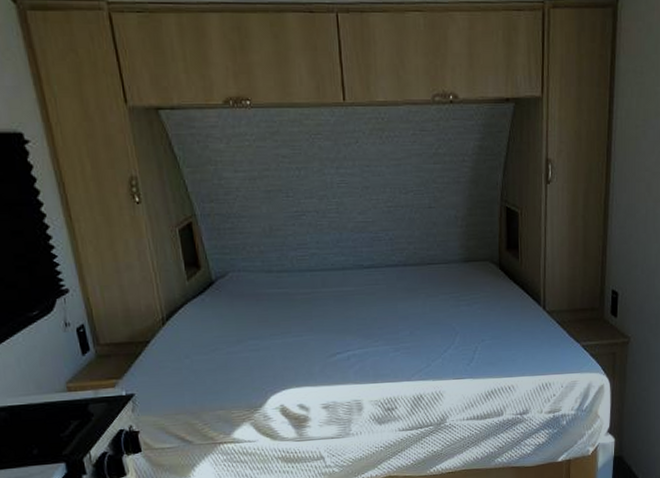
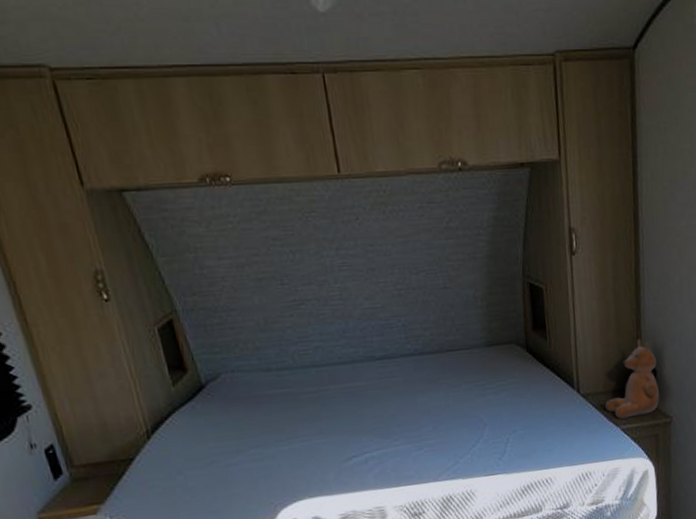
teddy bear: none [567,263,620,336] -> present [604,338,660,419]

